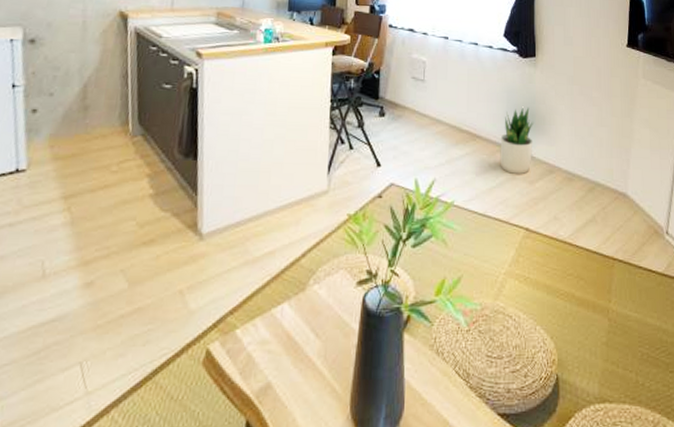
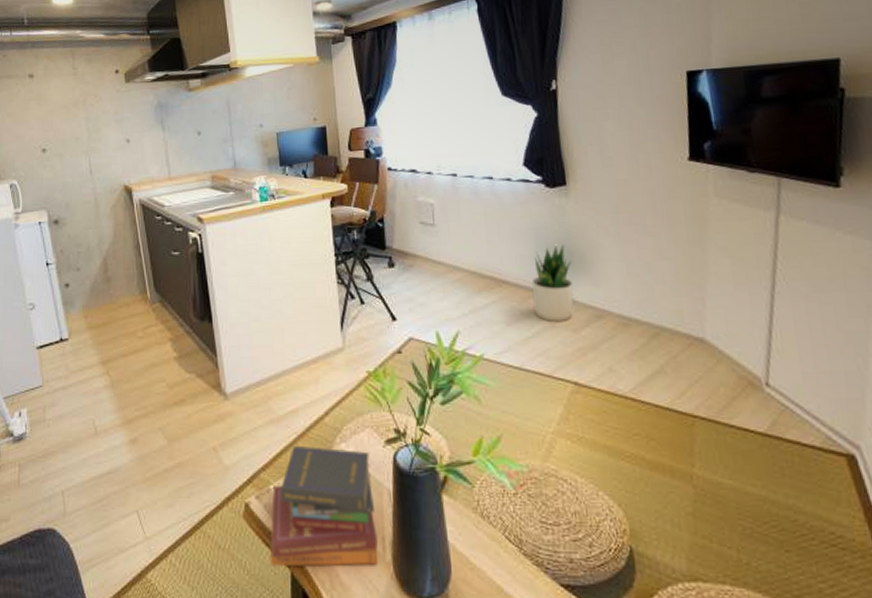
books: none [226,287,340,416] -> present [270,445,378,568]

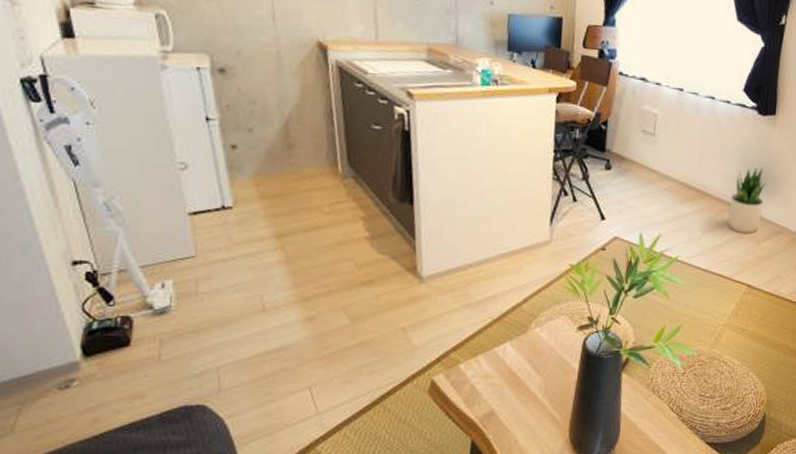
books: present [270,445,378,568] -> none [452,328,561,436]

